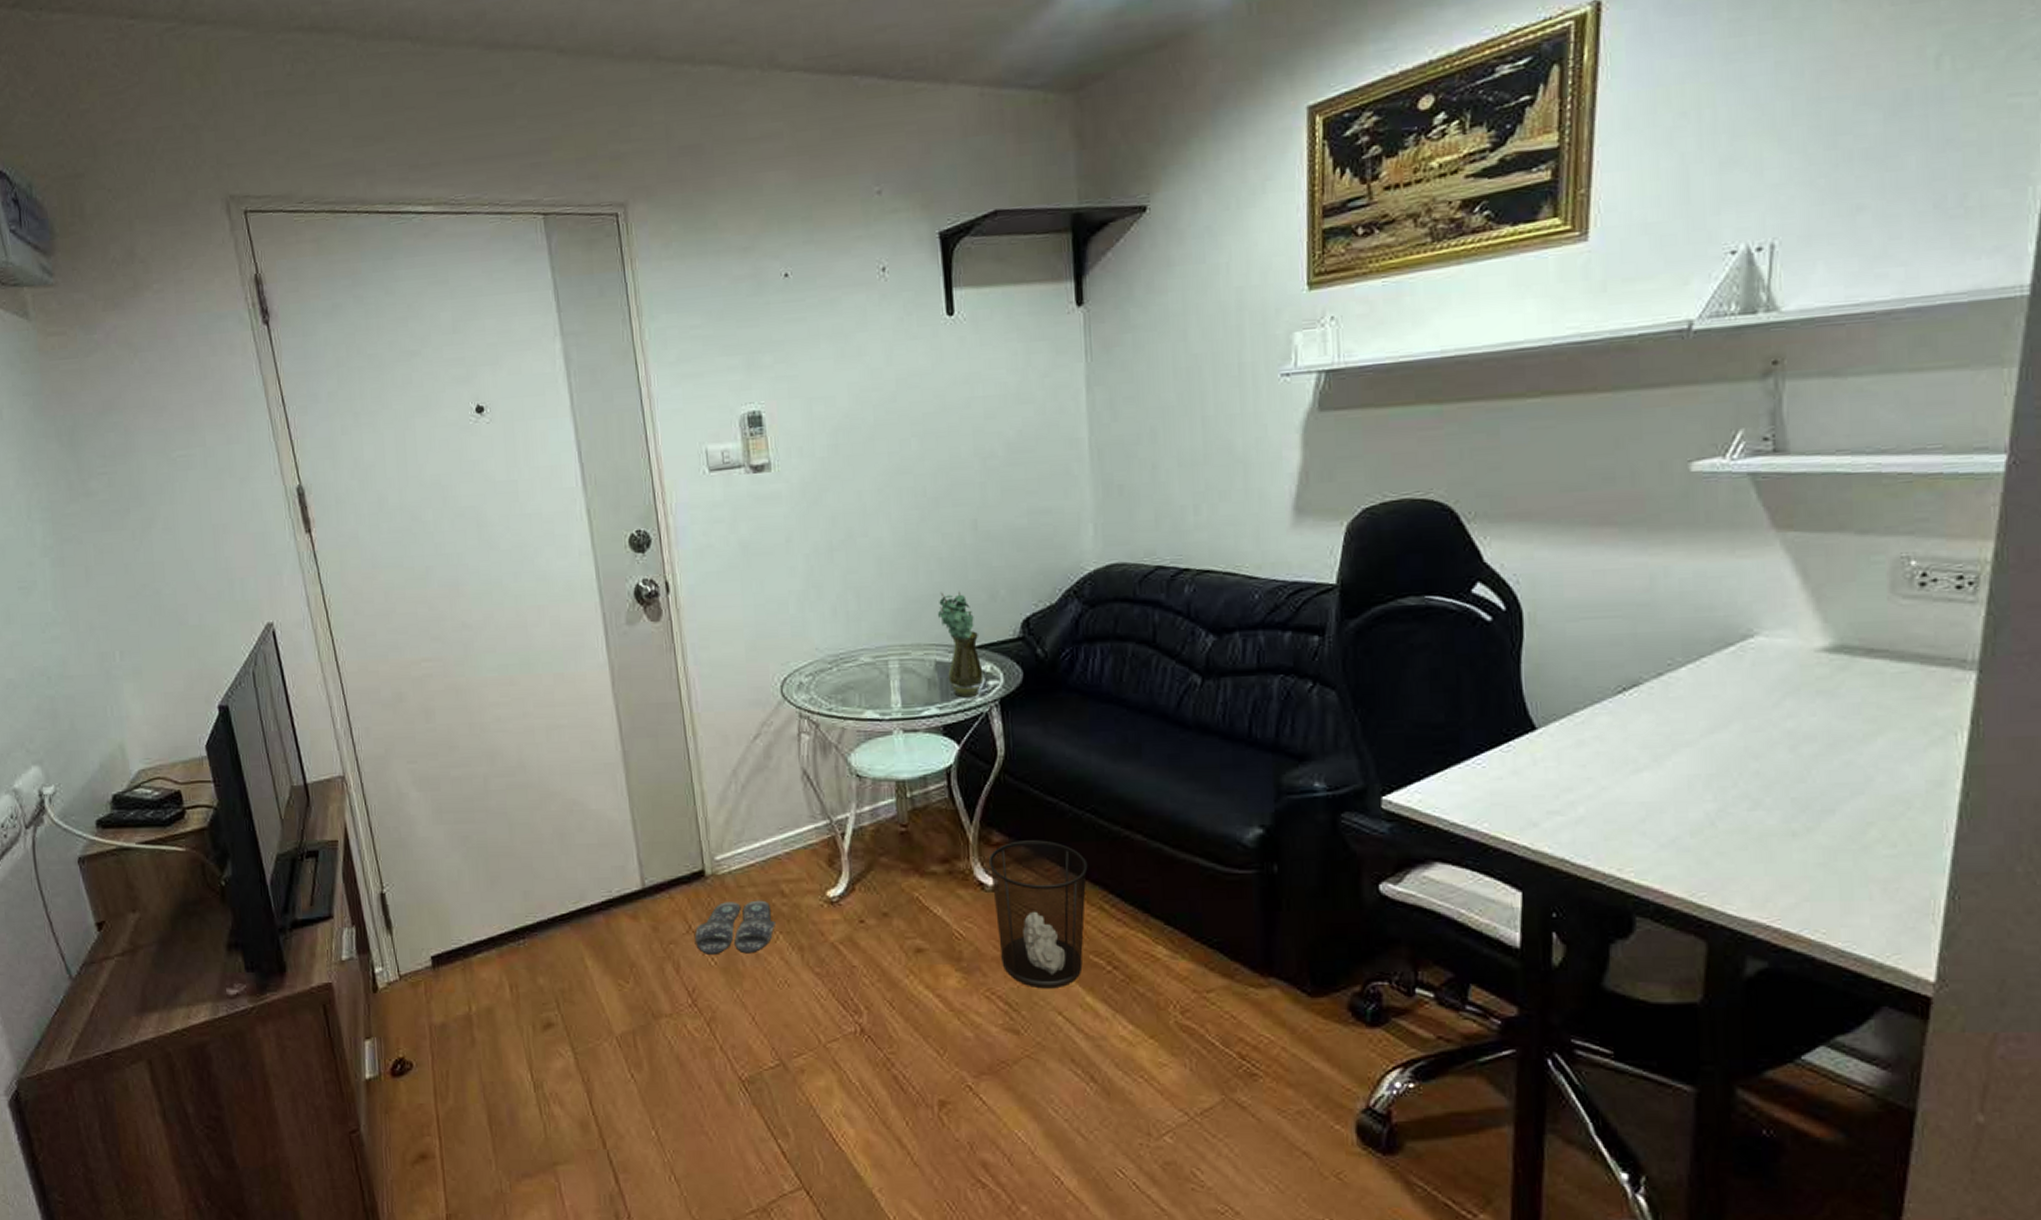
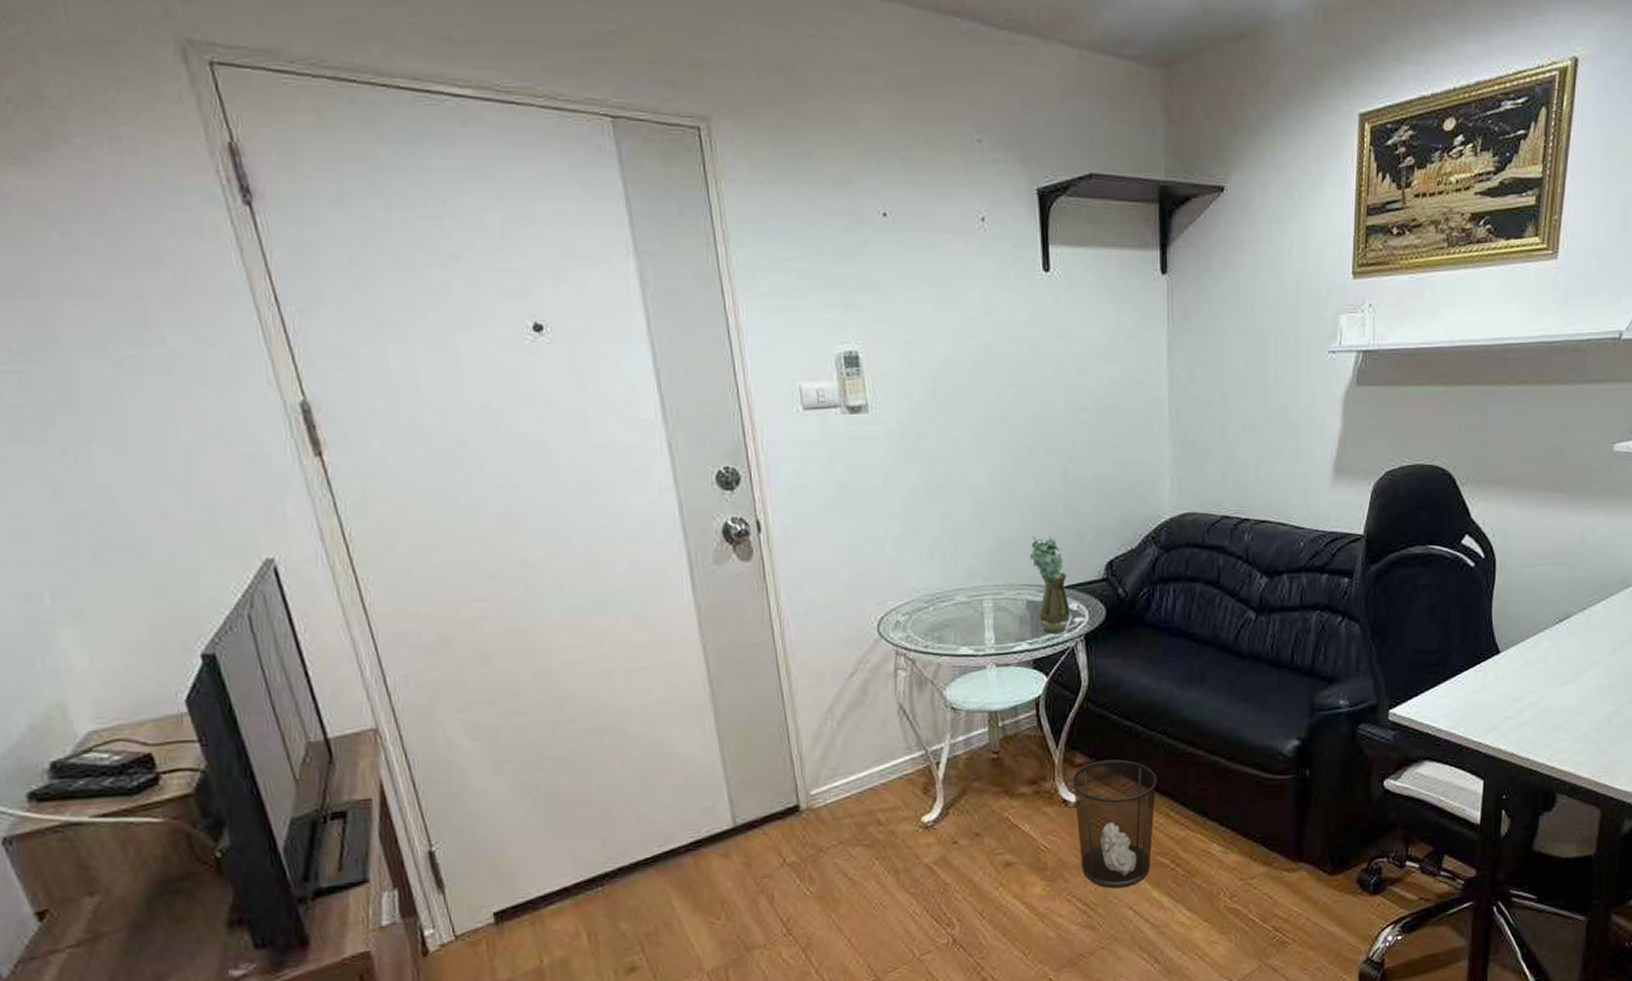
slippers: present [695,900,775,954] -> none [790,829,871,885]

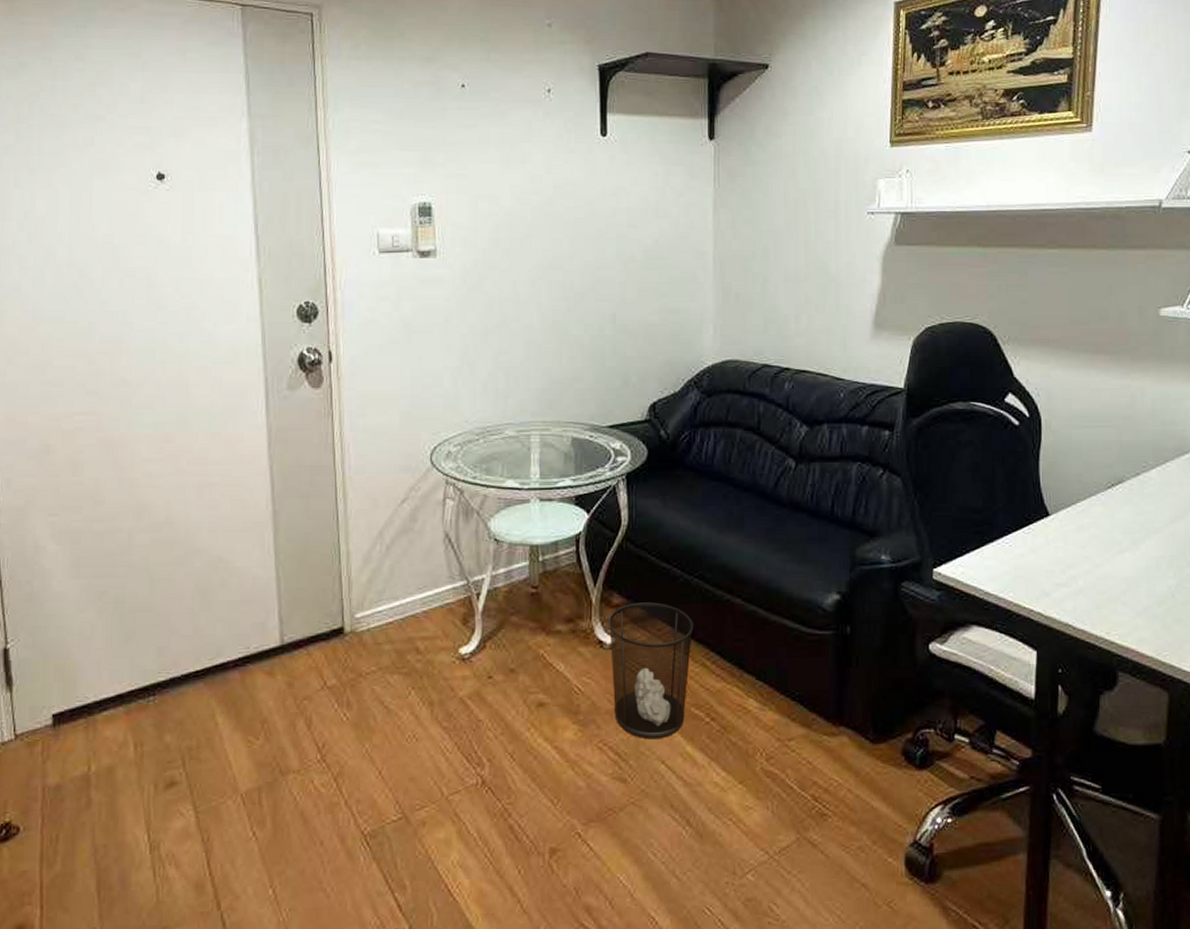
vase: present [1030,535,1071,634] -> none [577,376,613,472]

